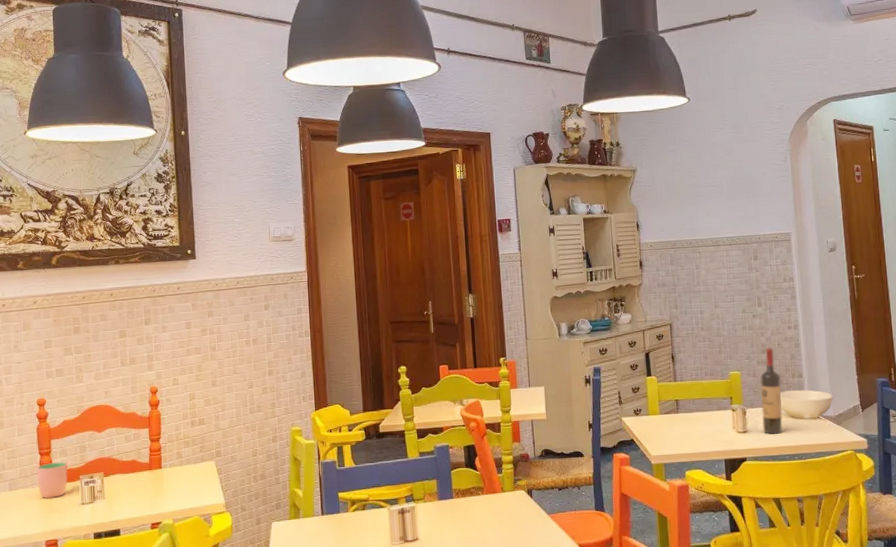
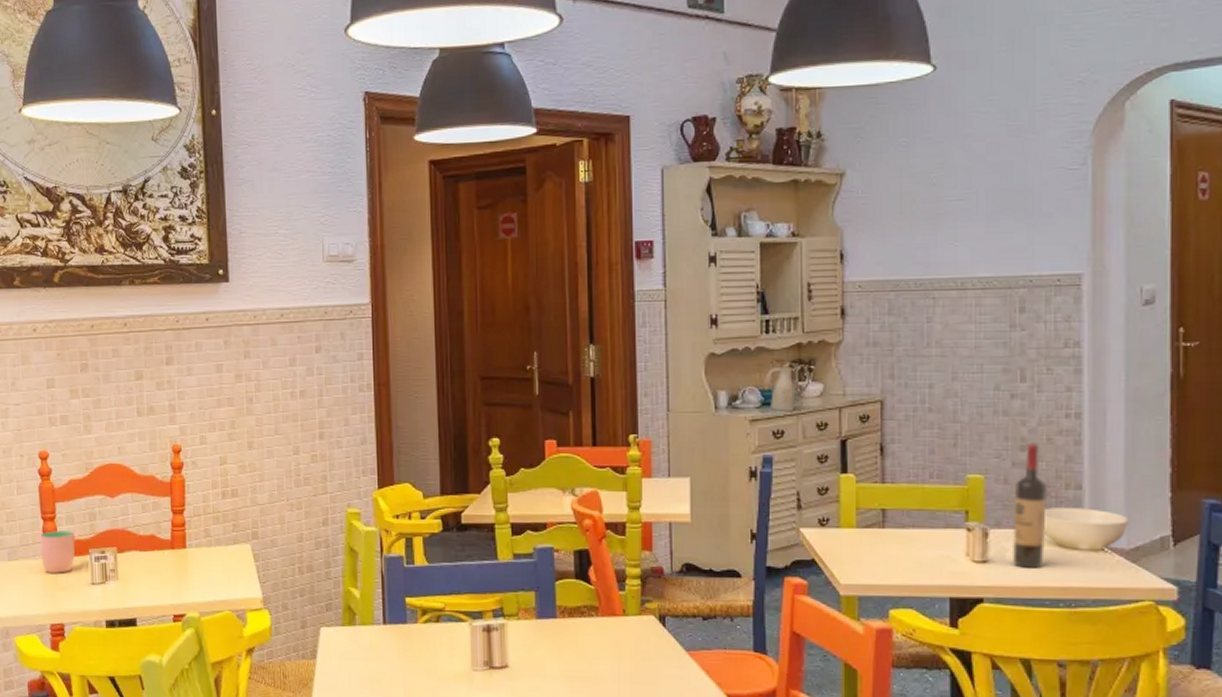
ceramic pitcher: none [593,303,613,336] -> present [767,366,795,413]

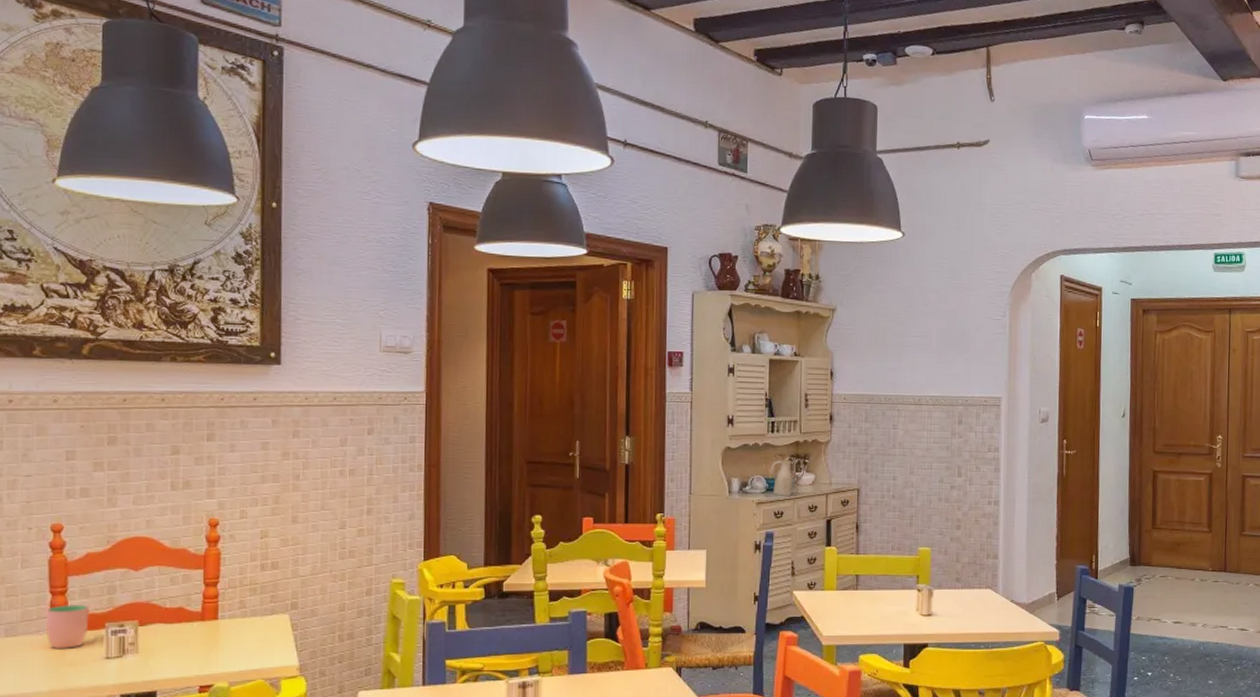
wine bottle: present [1011,441,1049,568] -> none [948,522,975,619]
bowl: present [1043,508,1129,550] -> none [971,573,1028,604]

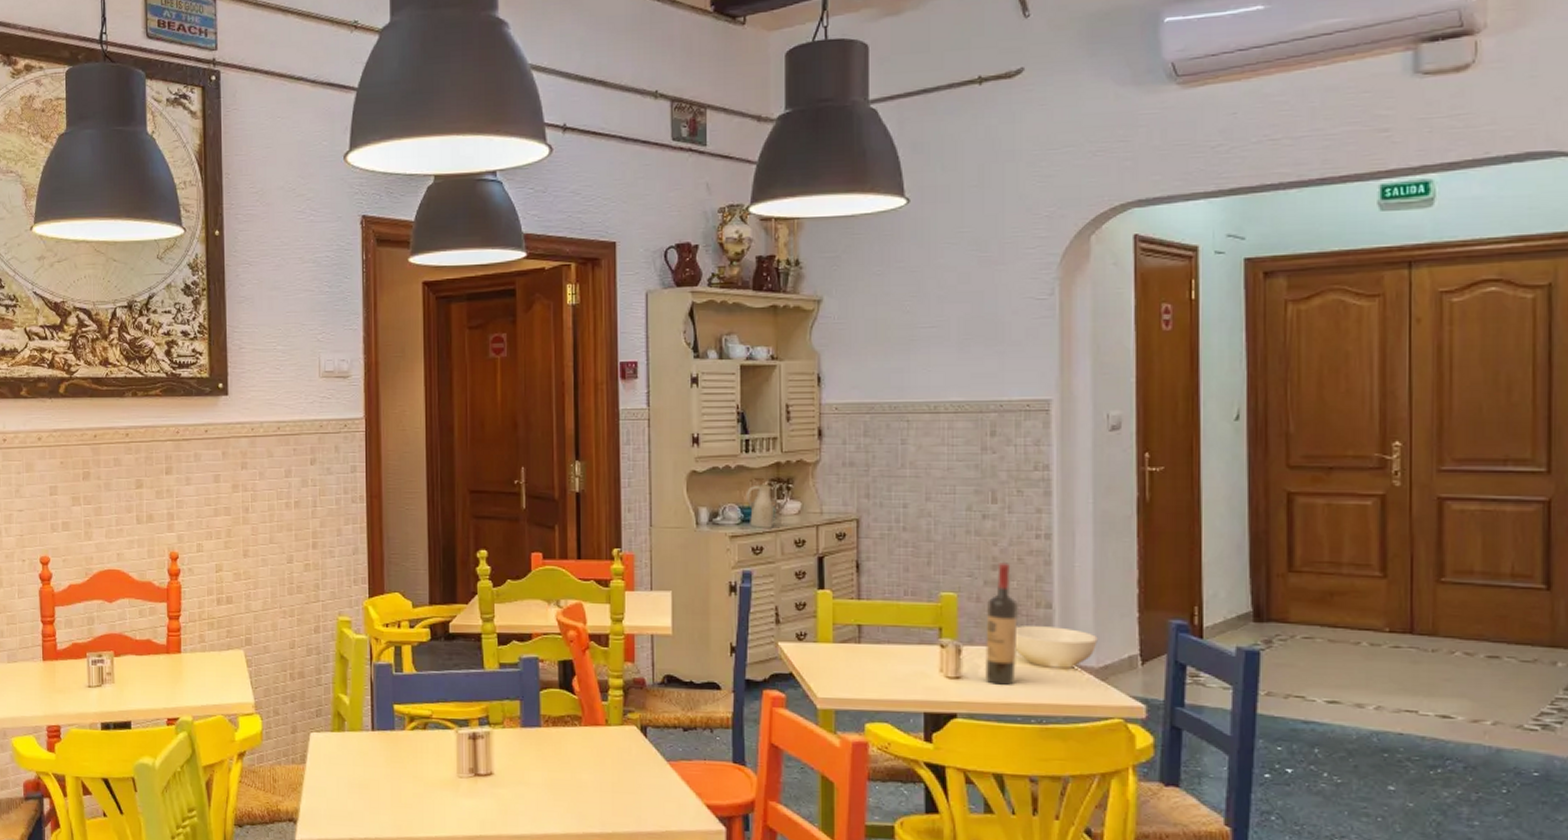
cup: present [45,605,89,649] -> none [38,634,73,676]
wine bottle: none [948,522,975,619] -> present [984,561,1020,685]
bowl: none [971,573,1028,604] -> present [1014,626,1098,668]

